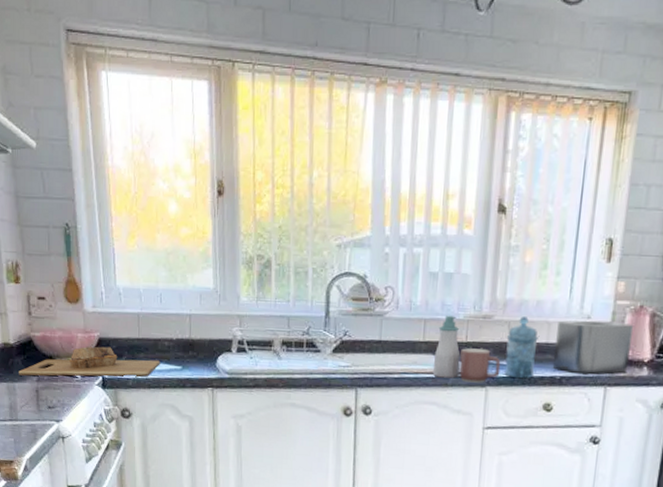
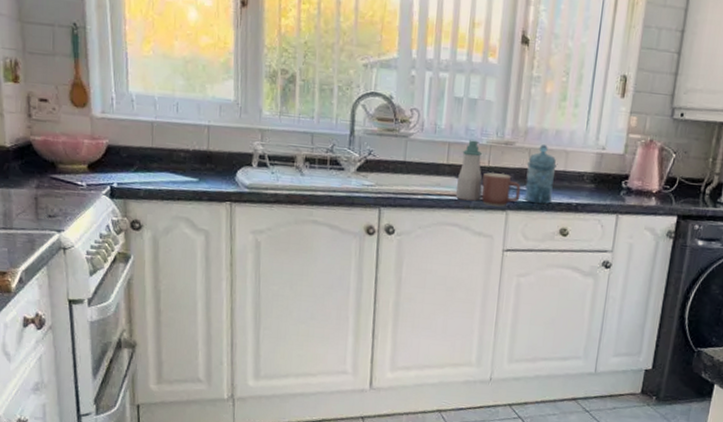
cutting board: present [19,346,160,377] -> none [15,154,175,188]
toaster: present [552,320,634,375] -> none [569,150,644,203]

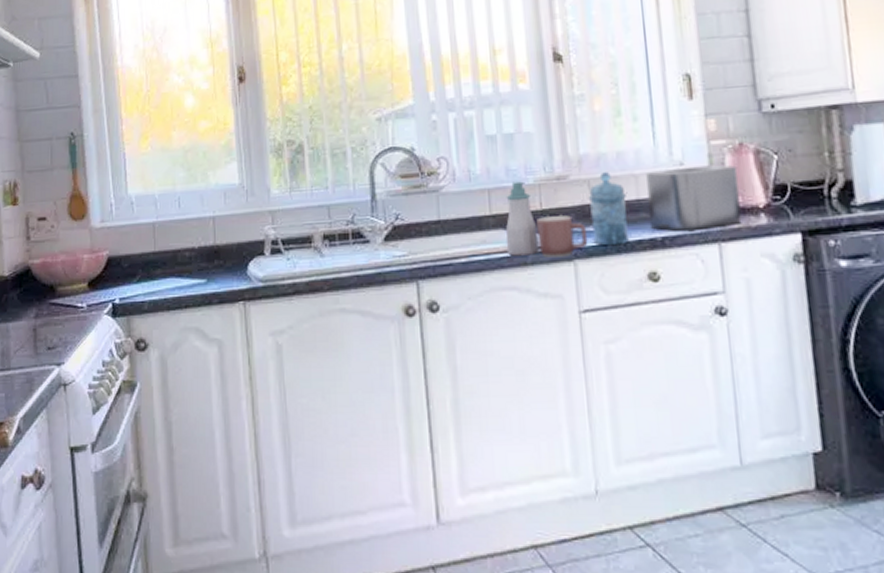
toaster: none [569,150,644,203] -> present [646,165,742,232]

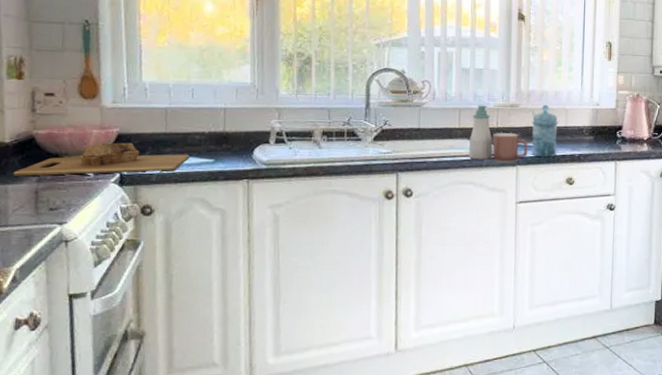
cutting board: none [13,266,181,313] -> present [13,142,190,177]
toaster: present [646,165,742,232] -> none [571,107,634,152]

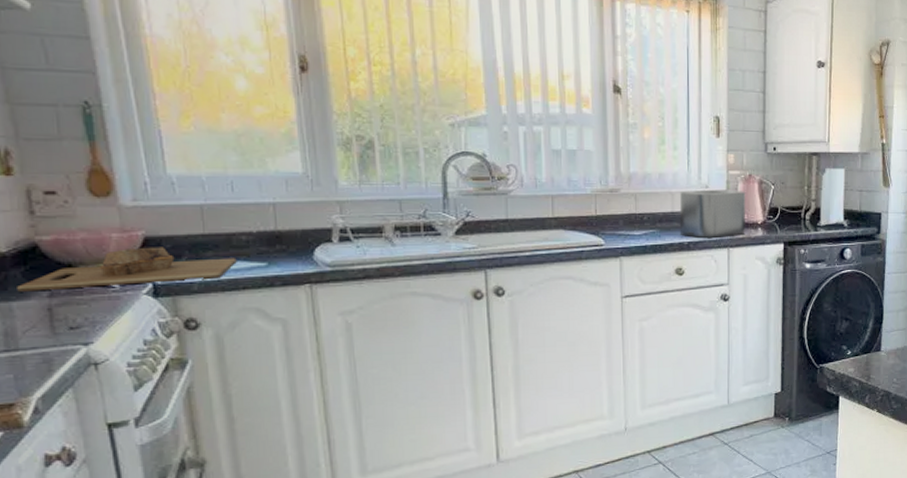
soap bottle: present [468,105,493,161] -> none [565,191,592,253]
mug: present [492,132,528,164] -> none [592,220,632,255]
canister: present [531,105,558,157] -> none [634,189,664,246]
toaster: none [571,107,634,152] -> present [679,189,746,239]

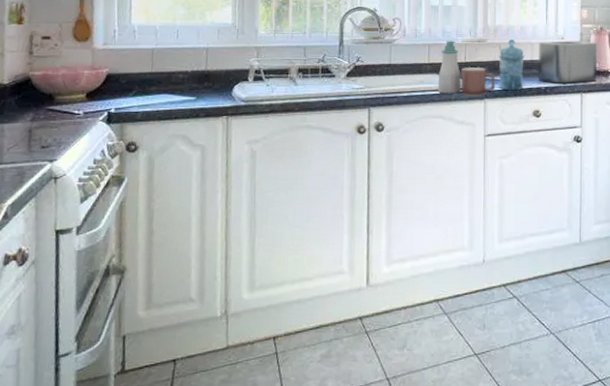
cutting board: present [17,247,237,292] -> none [10,82,173,116]
soap bottle: none [565,191,592,253] -> present [437,41,461,95]
mug: none [592,220,632,255] -> present [461,66,496,98]
canister: none [634,189,664,246] -> present [498,39,524,90]

